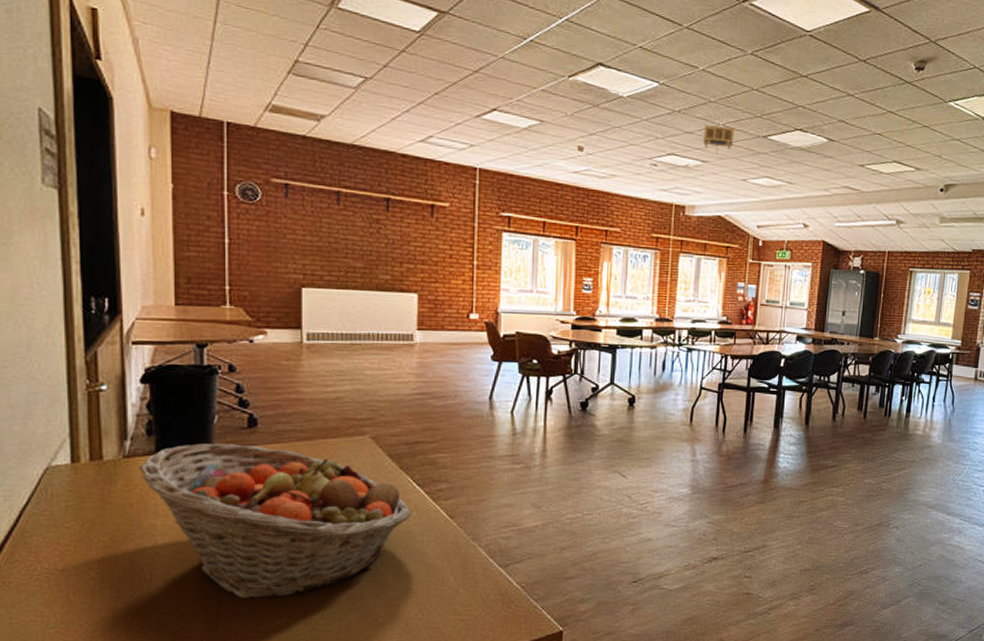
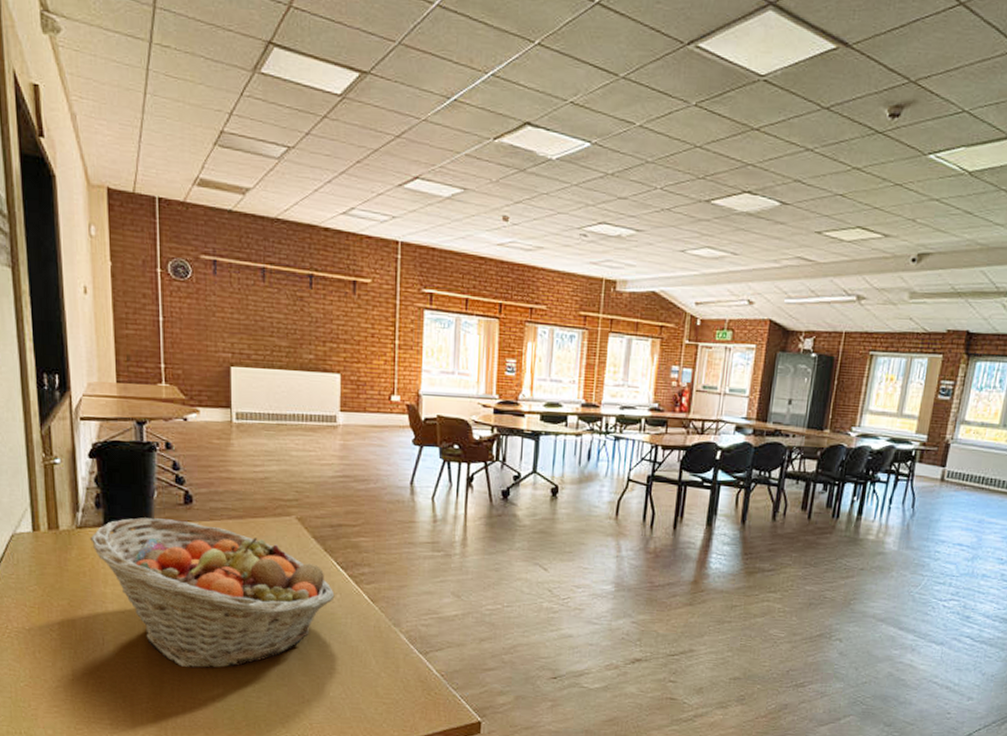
projector: present [703,125,735,155] -> none [638,190,674,223]

